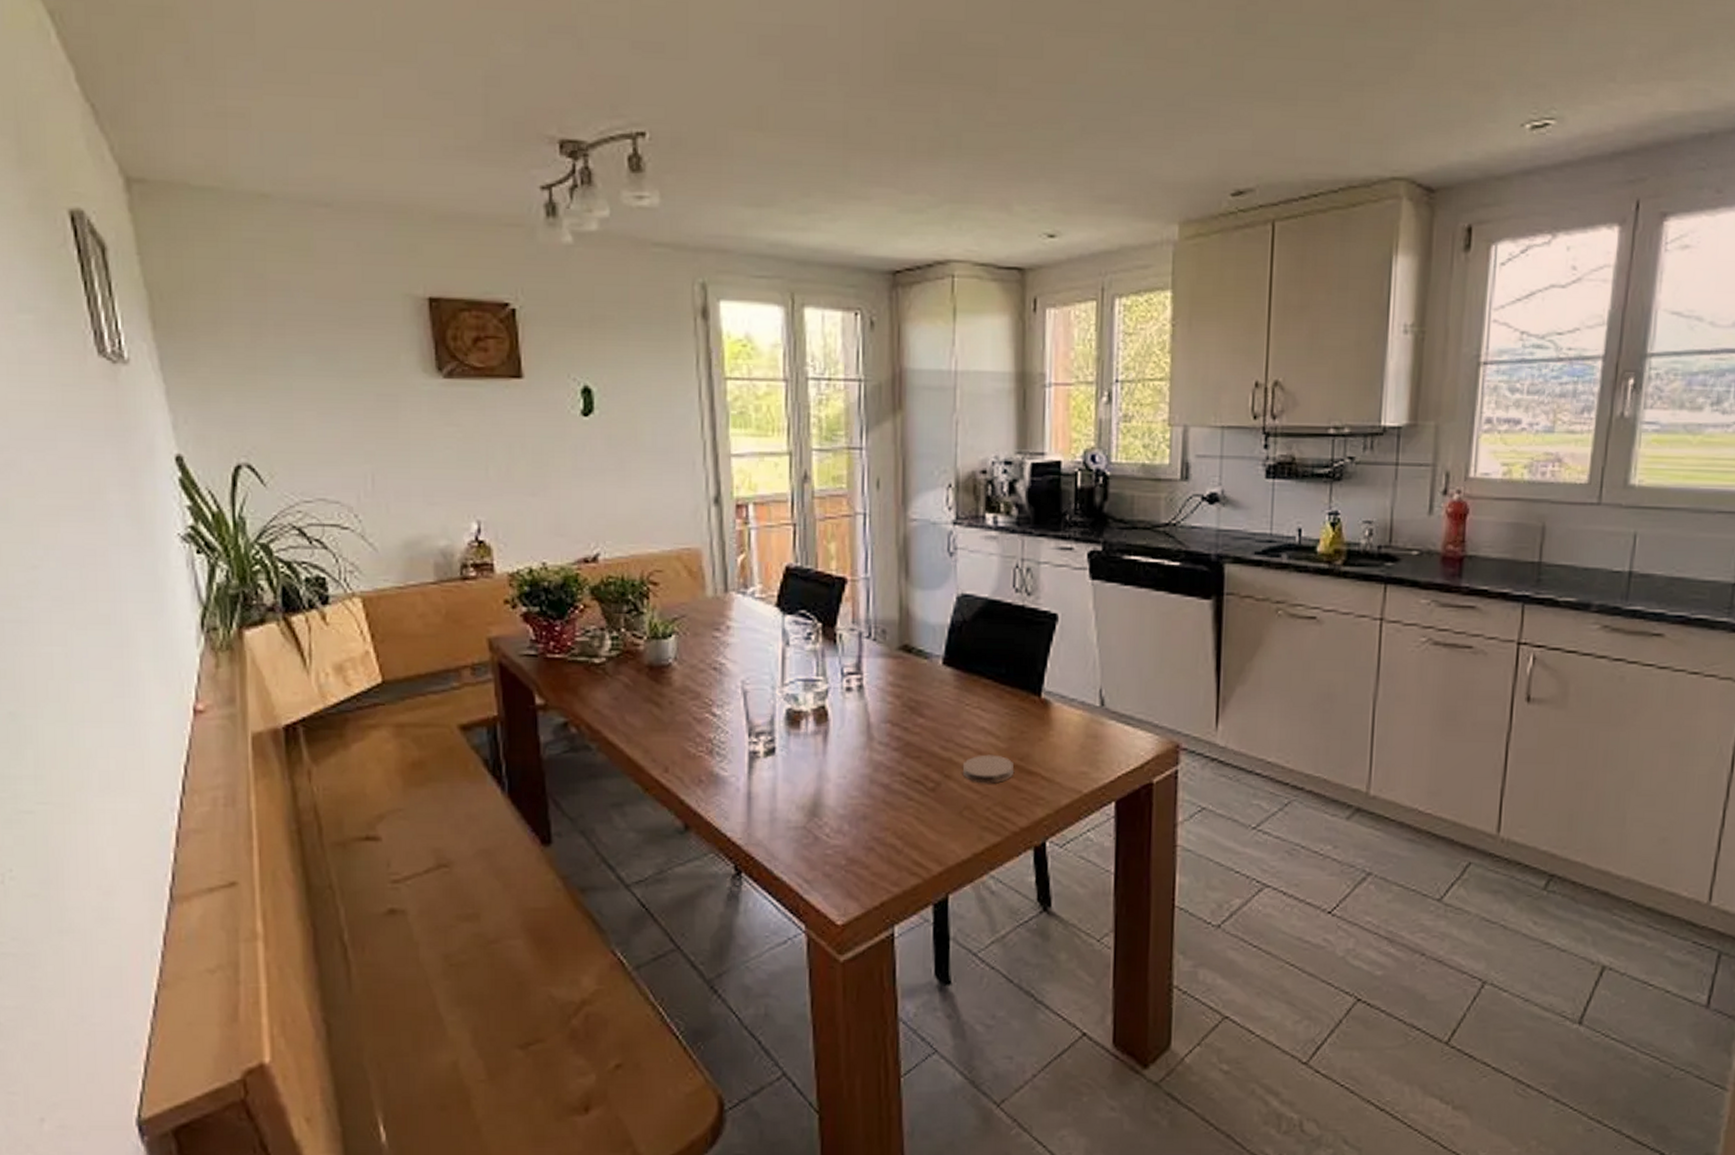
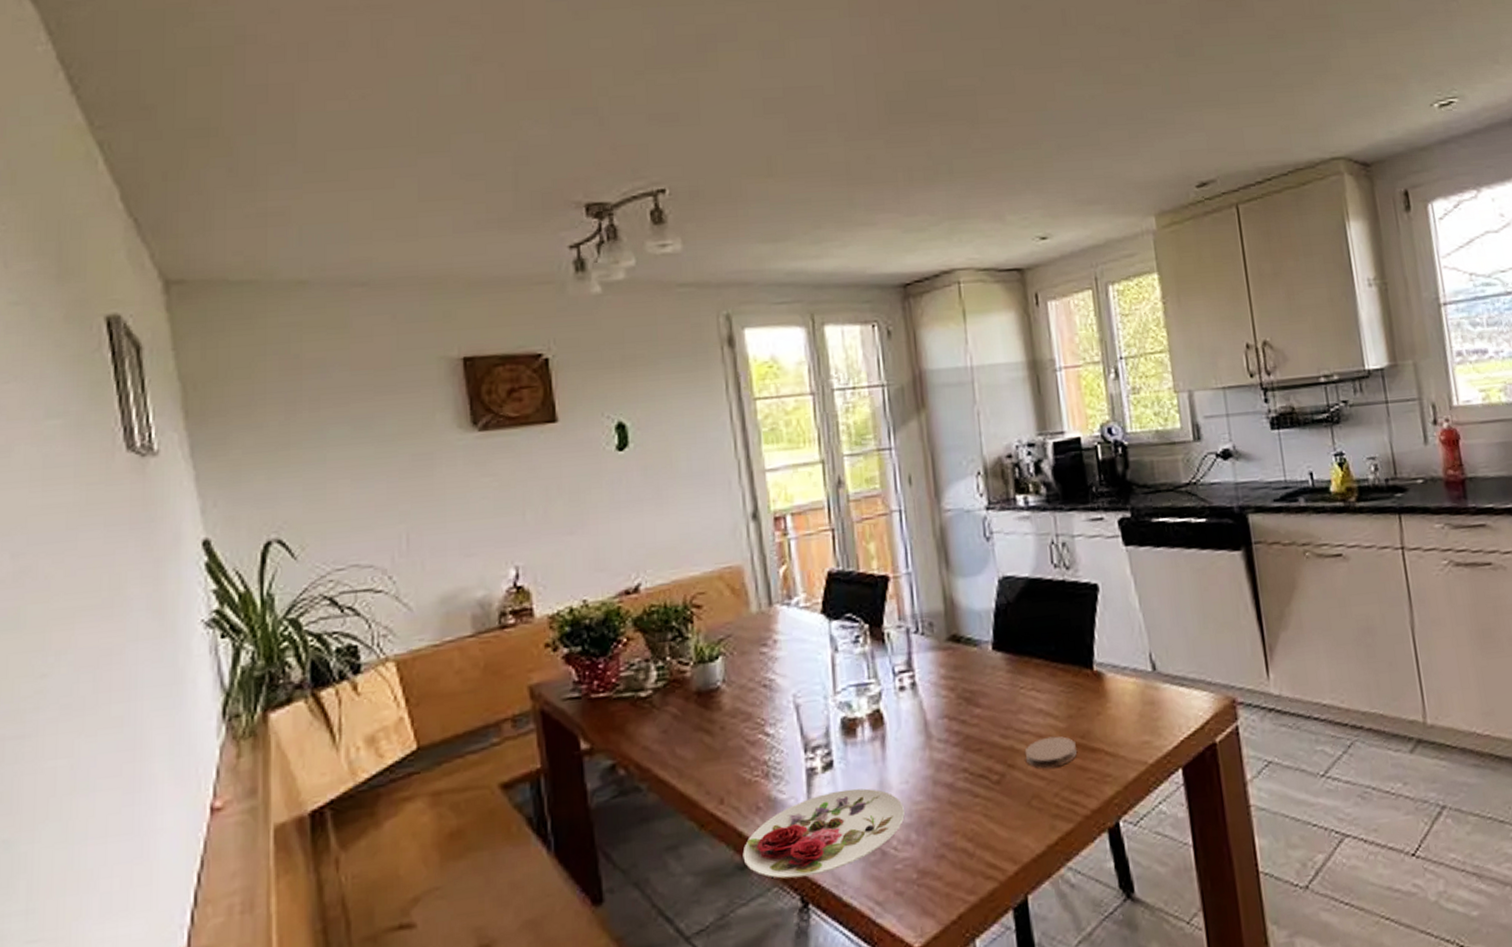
plate: none [683,775,839,848] -> present [742,788,905,879]

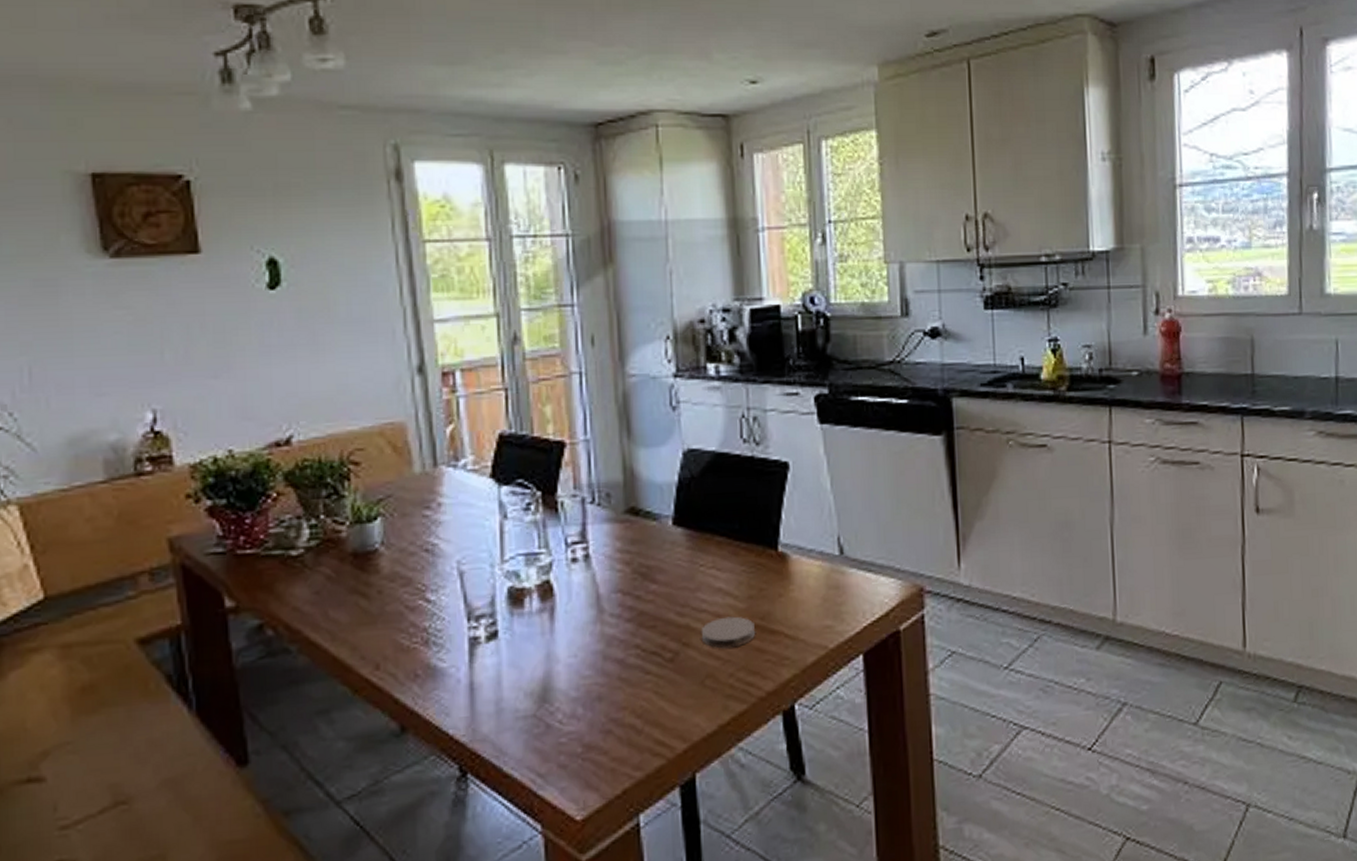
plate: present [742,788,905,879] -> none [398,660,571,748]

